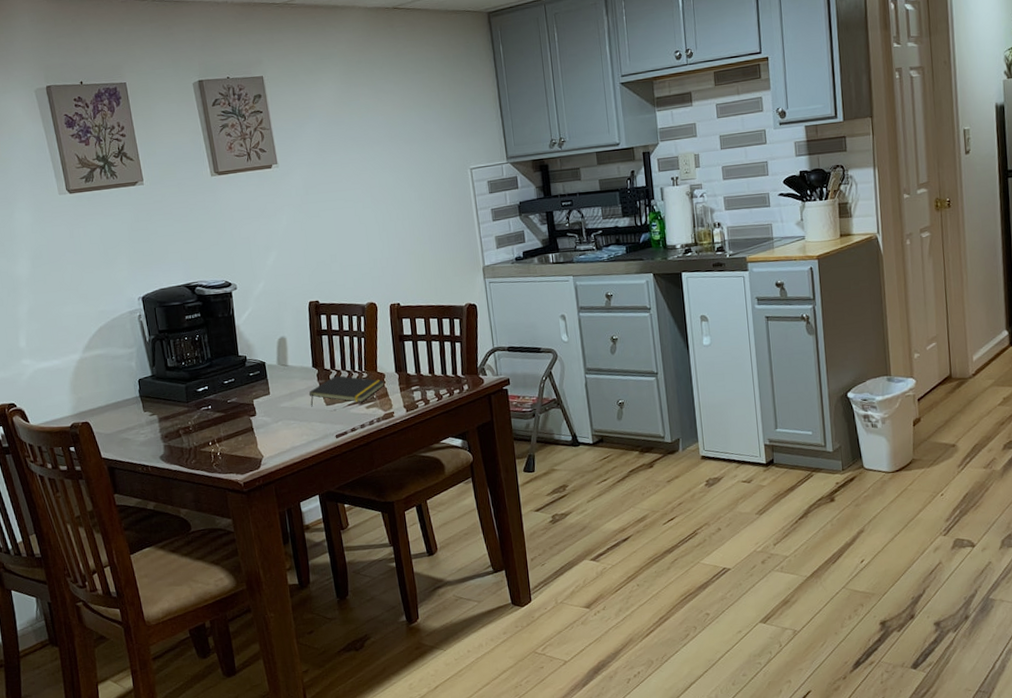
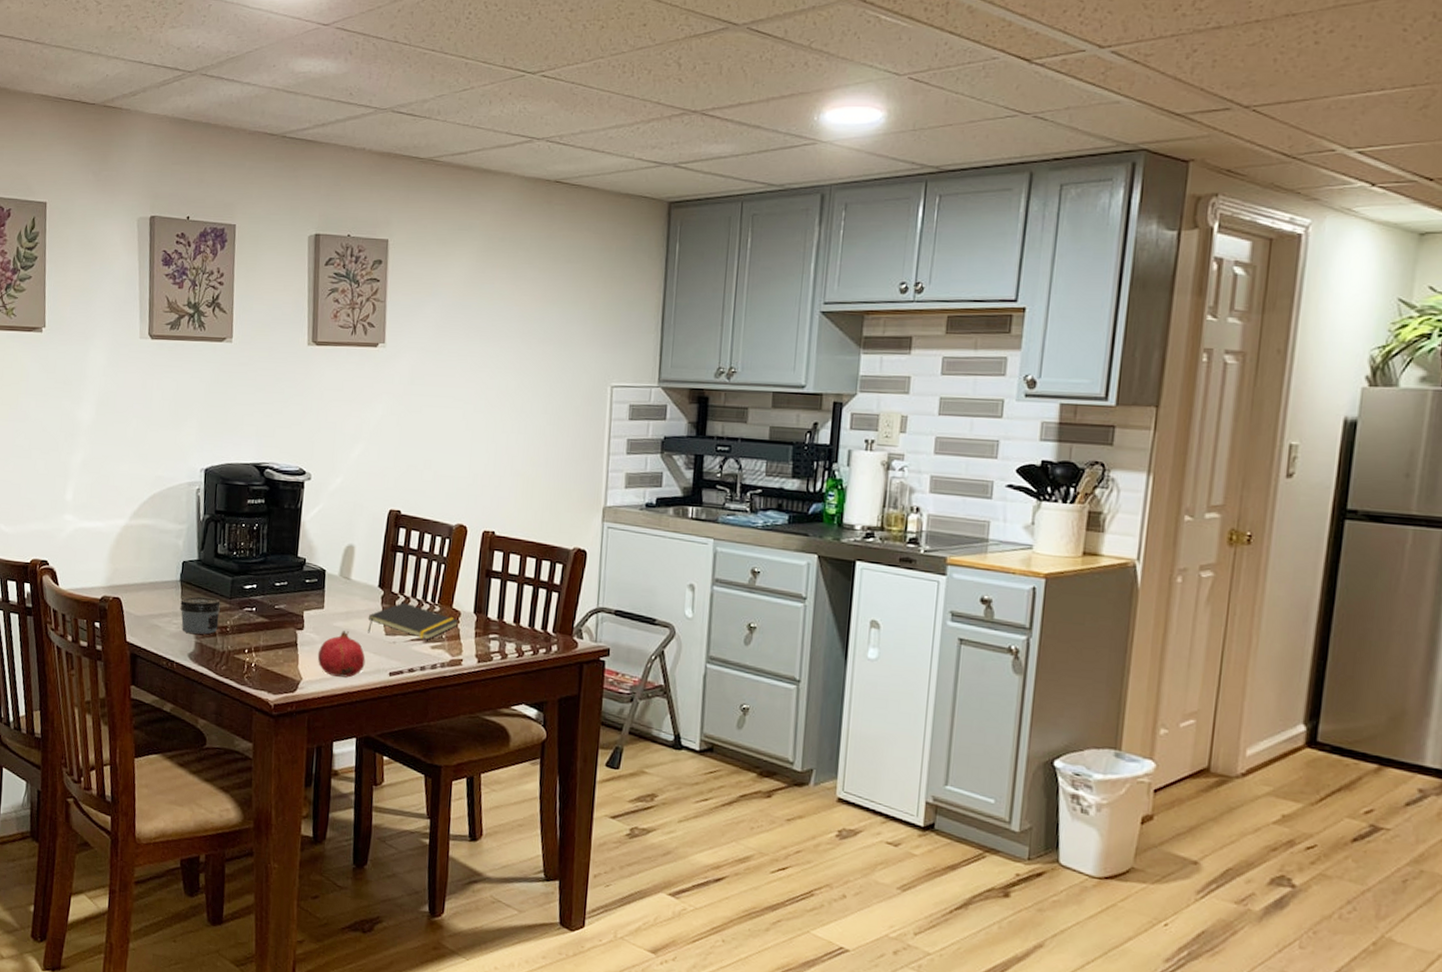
jar: none [143,404,182,440] -> present [180,596,221,635]
fruit: none [272,408,314,449] -> present [317,630,366,678]

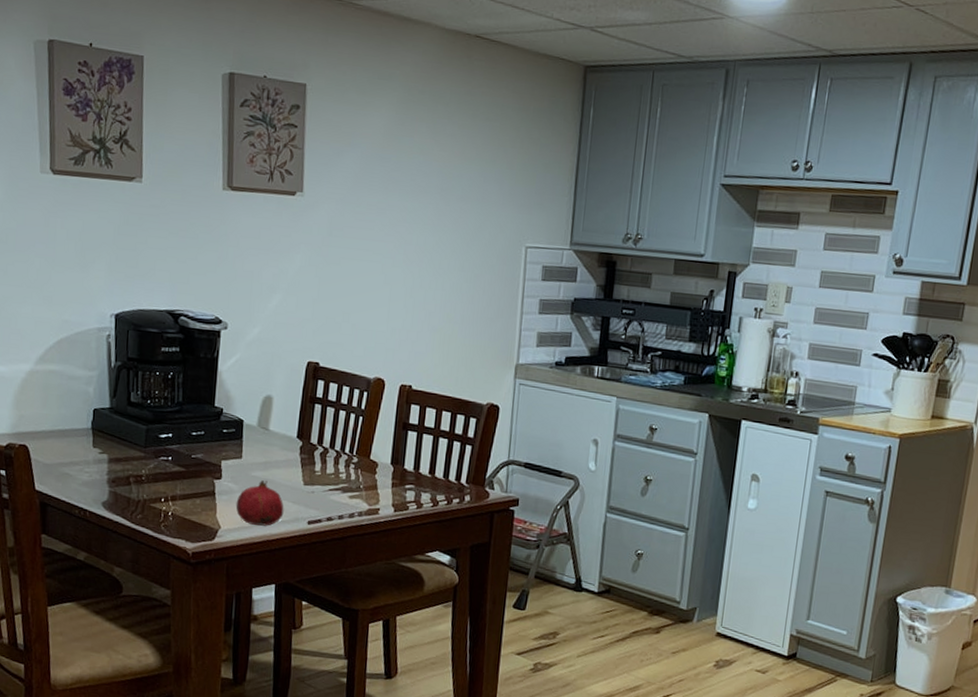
jar: present [180,596,221,635] -> none [92,445,136,484]
notepad: present [368,602,458,640] -> none [286,453,376,490]

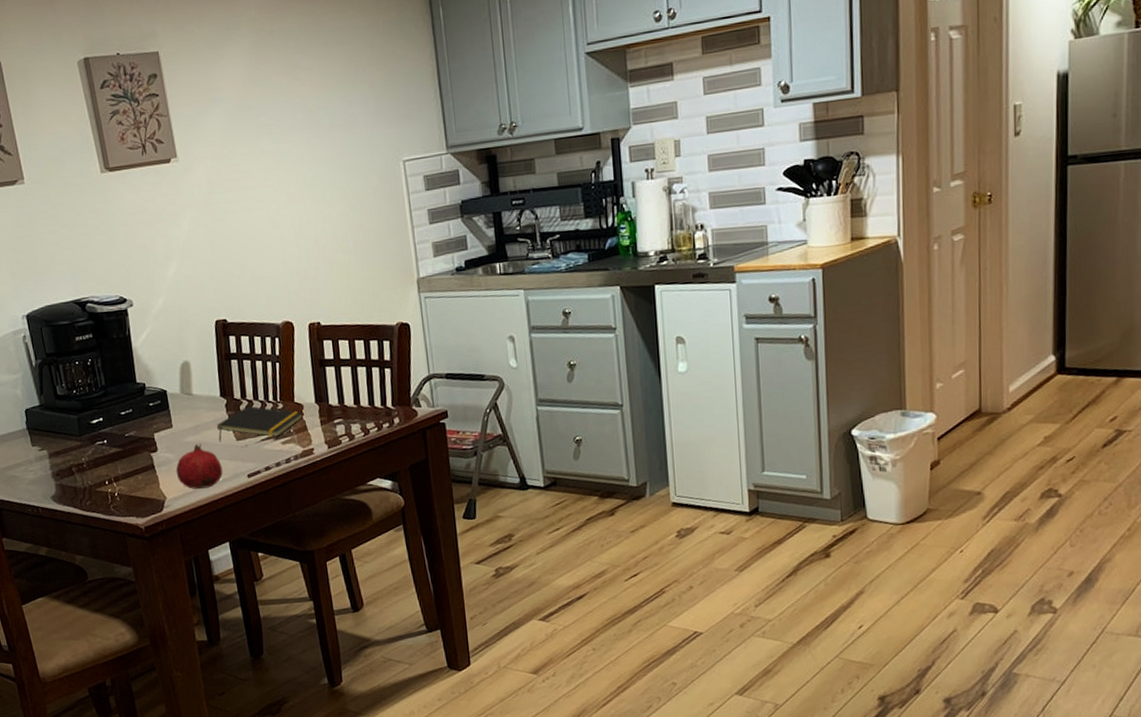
notepad: none [286,453,376,490] -> present [216,406,303,442]

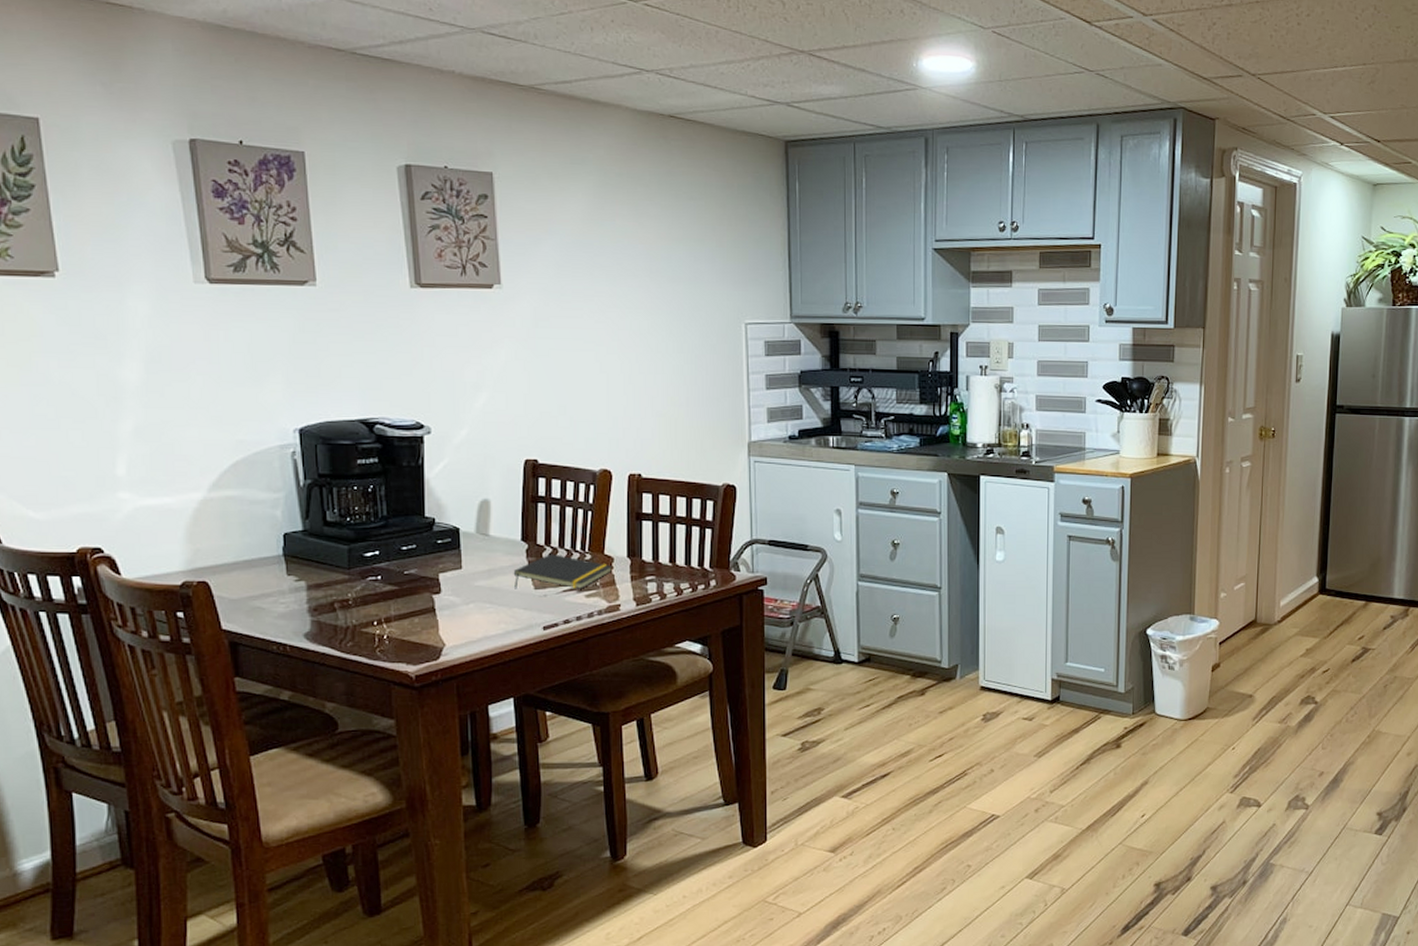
fruit: present [175,443,223,489] -> none [460,588,515,638]

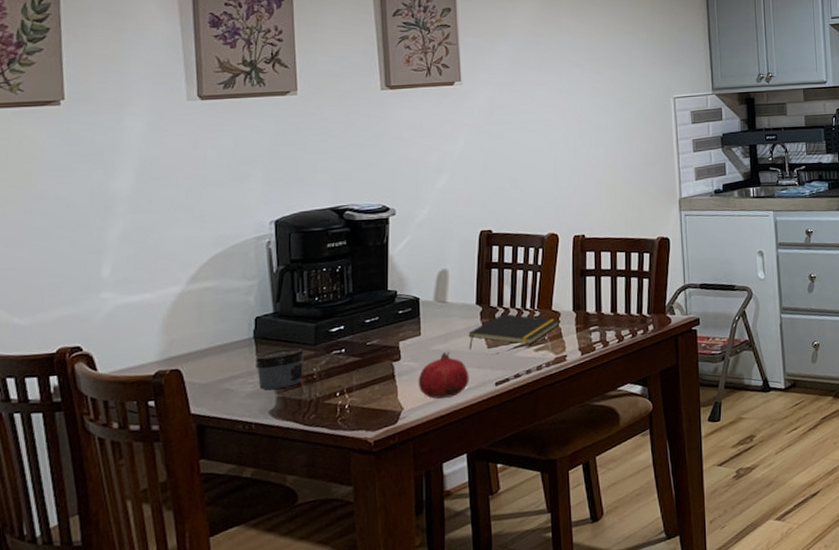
jar: none [287,570,339,612] -> present [255,347,305,390]
fruit: none [460,588,515,638] -> present [418,351,469,399]

